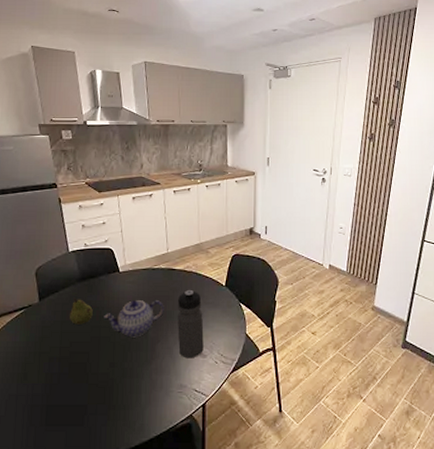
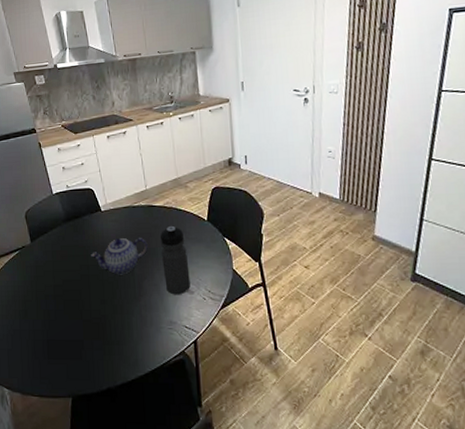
fruit: present [70,298,93,325] -> none [59,238,80,264]

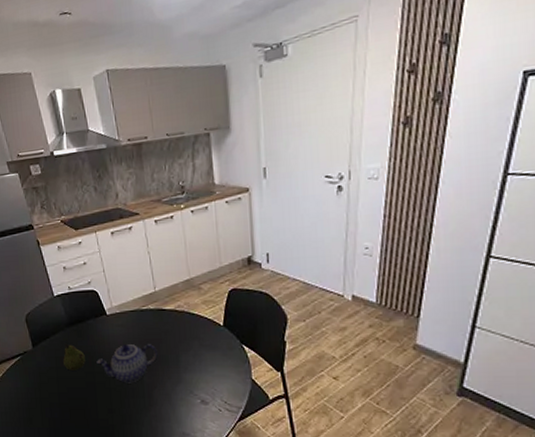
fruit: none [59,238,80,264] -> present [63,343,85,370]
water bottle: present [161,225,190,295] -> none [172,331,205,406]

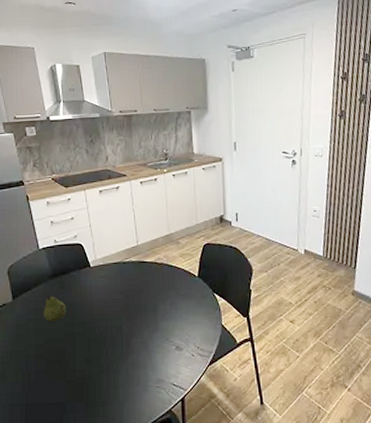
teapot: present [96,344,158,383] -> none [77,294,137,333]

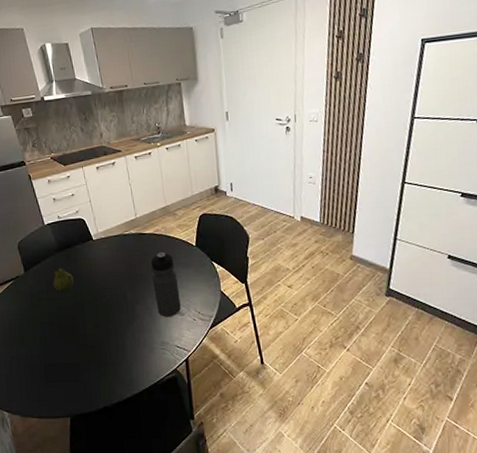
water bottle: none [151,281,179,352] -> present [151,251,181,317]

